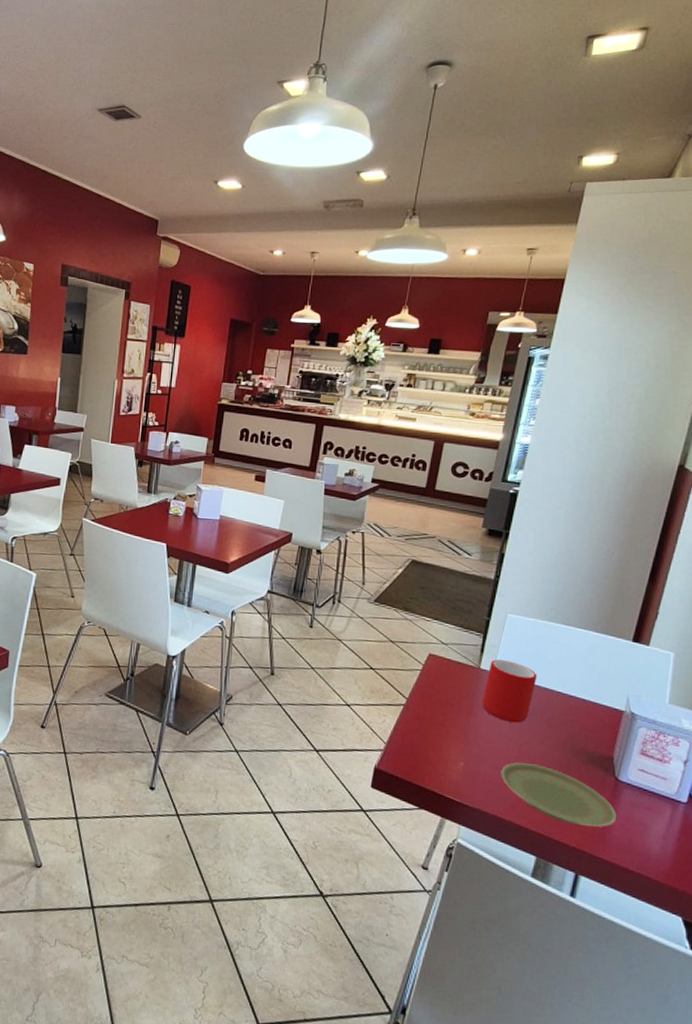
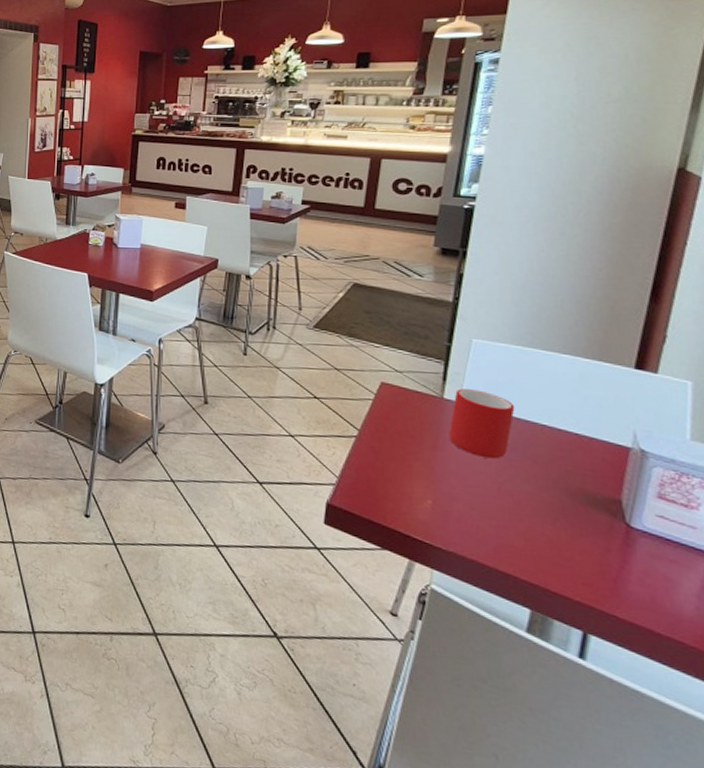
plate: present [501,762,617,827] -> none [478,502,633,580]

